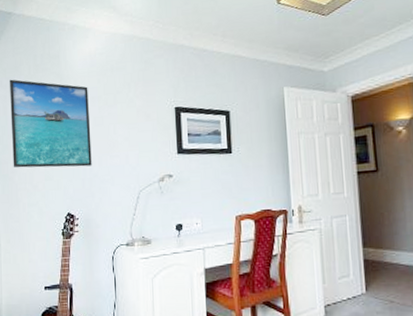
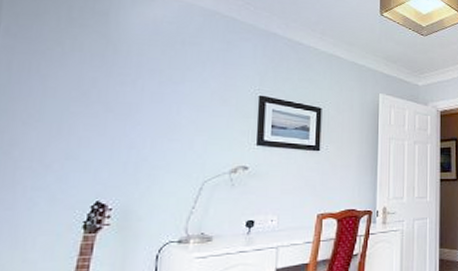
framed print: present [10,79,92,168] -> none [12,27,147,148]

